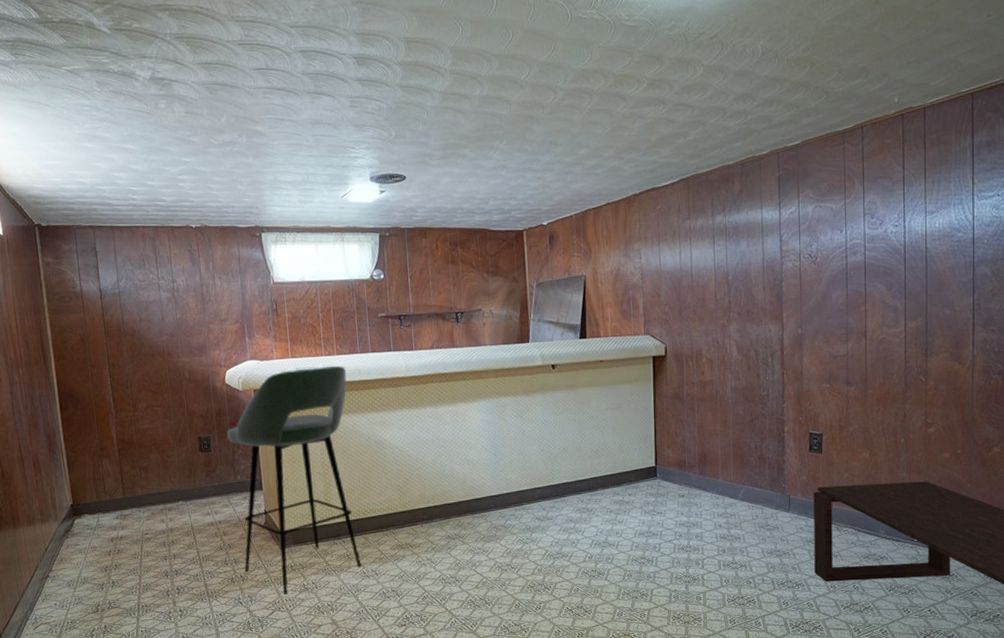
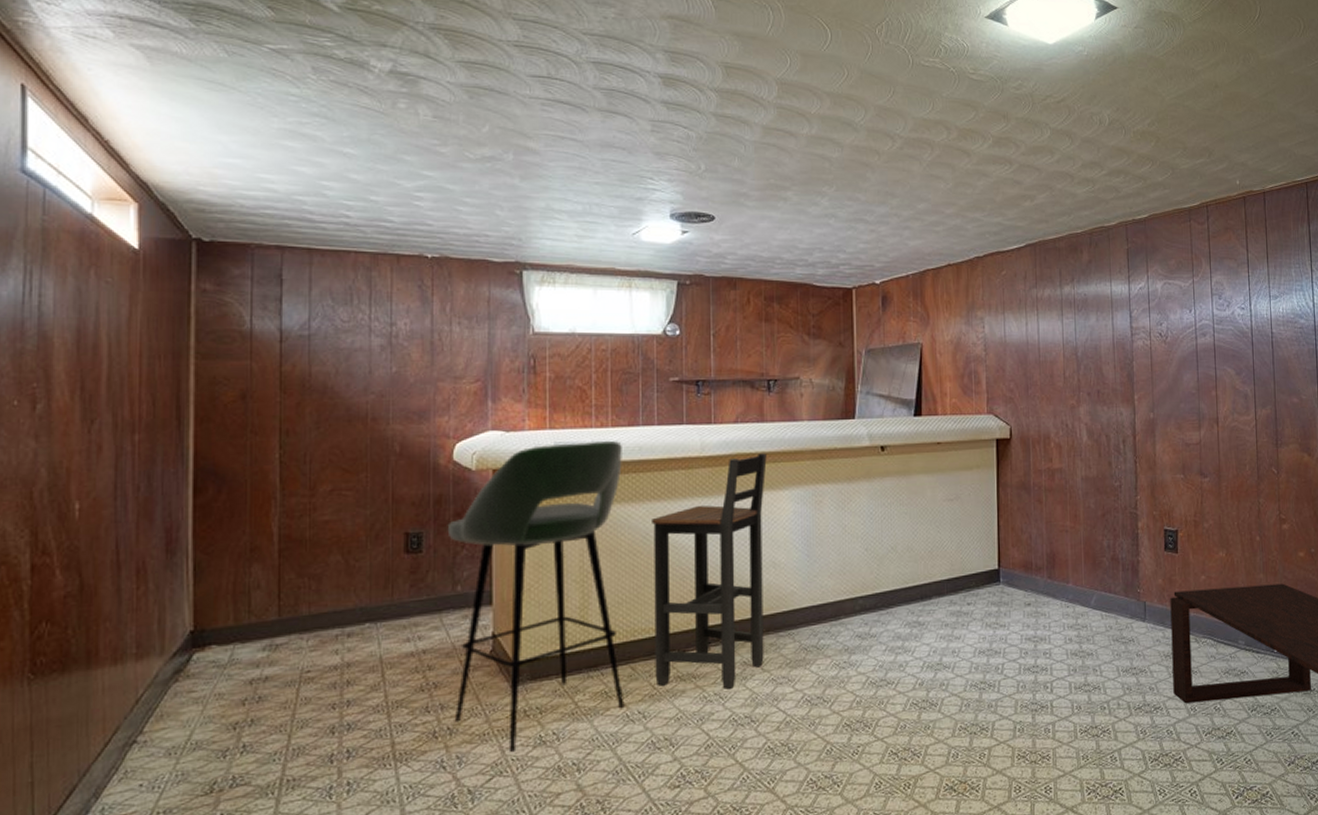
bar stool: none [372,373,464,556] -> present [652,453,767,689]

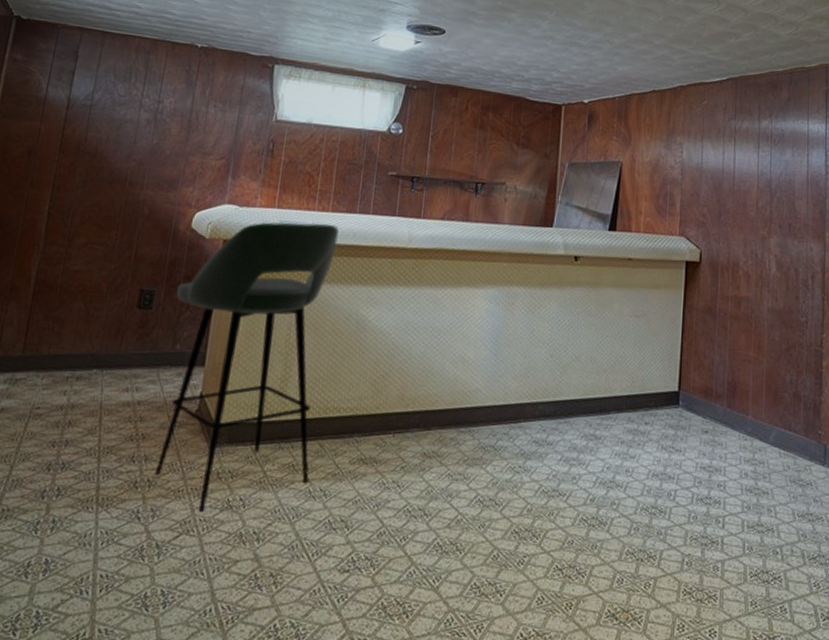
bar stool: present [652,453,767,689] -> none [340,251,468,479]

